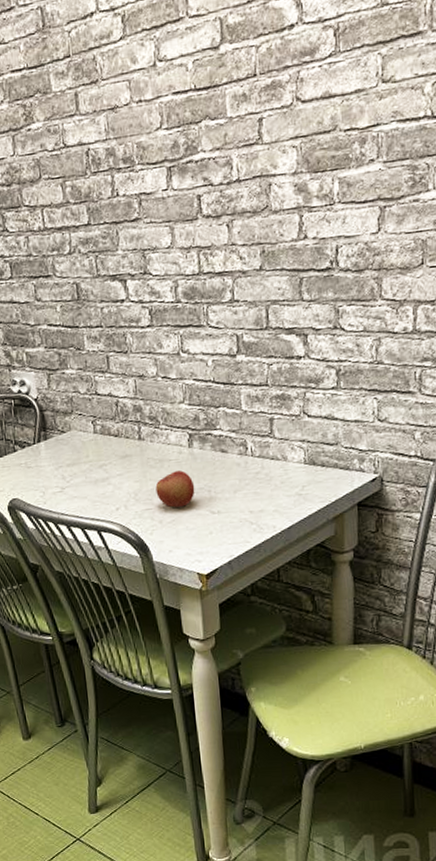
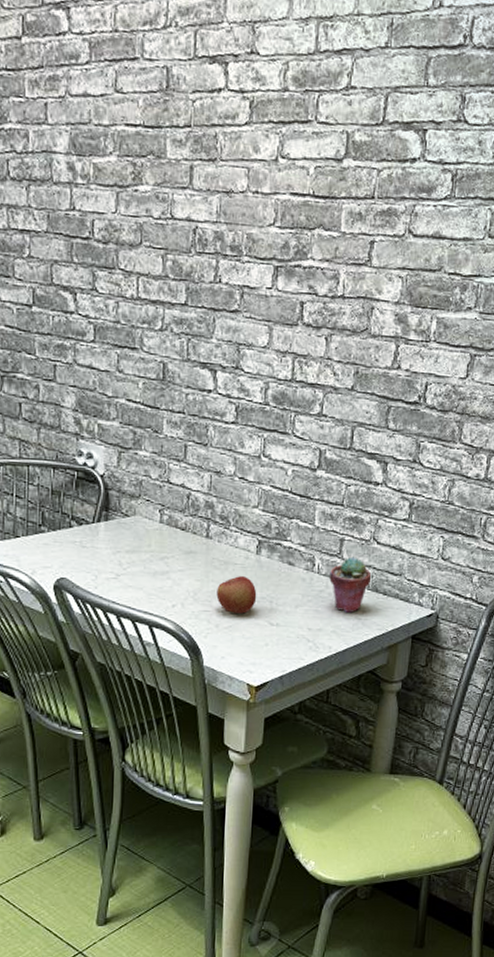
potted succulent: none [263,434,307,490] -> present [329,557,372,613]

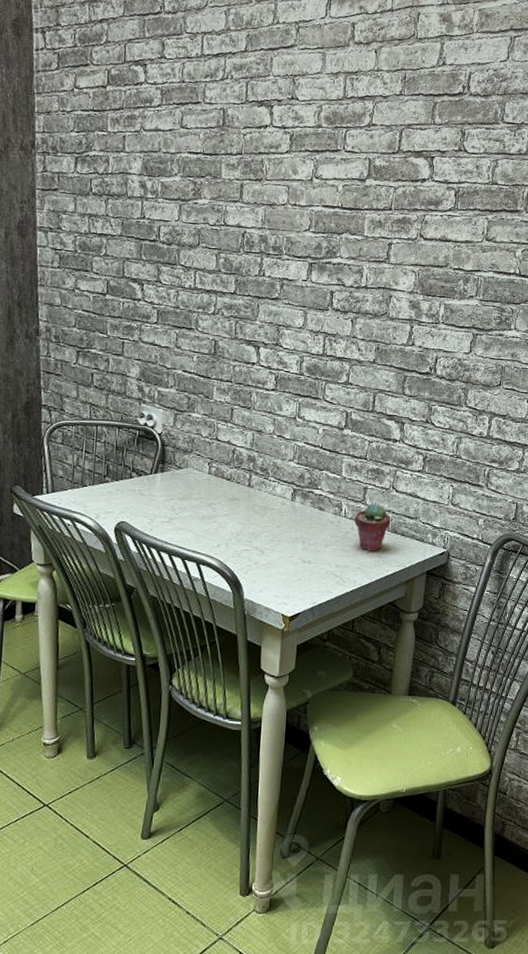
apple: present [216,576,257,614] -> none [256,520,292,553]

